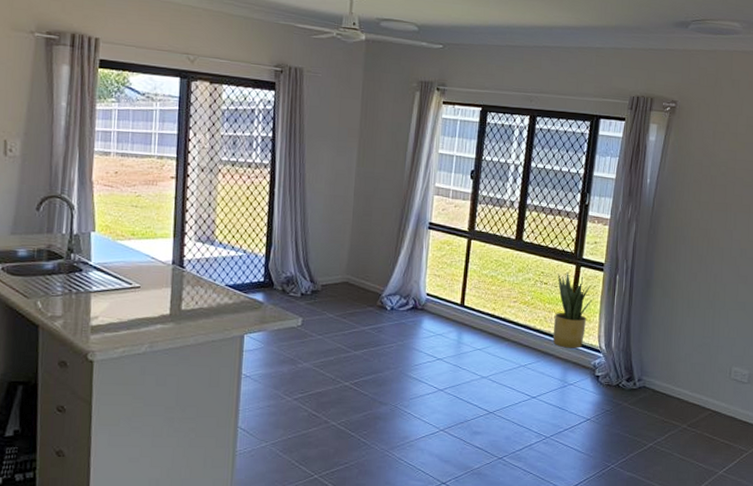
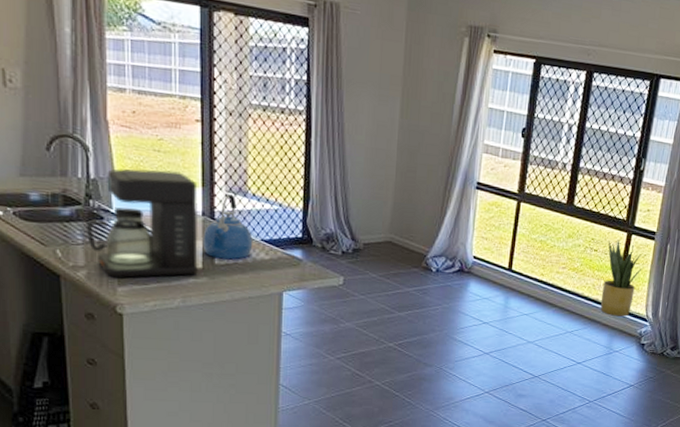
coffee maker: none [65,223,170,327] -> present [85,169,199,279]
kettle: none [171,243,218,305] -> present [203,194,253,260]

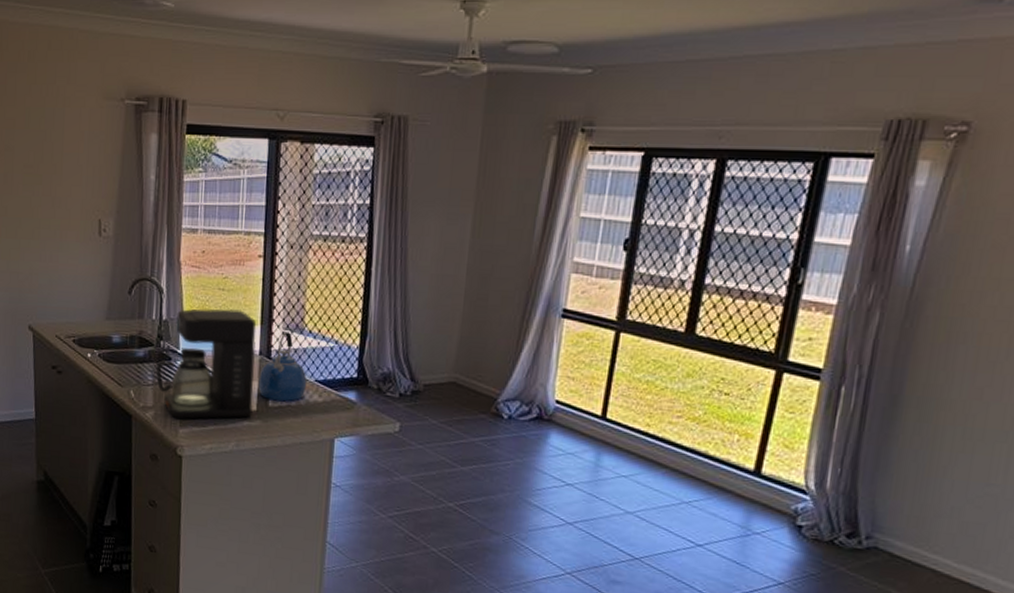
planter: present [600,239,644,318] -> none [732,379,802,487]

